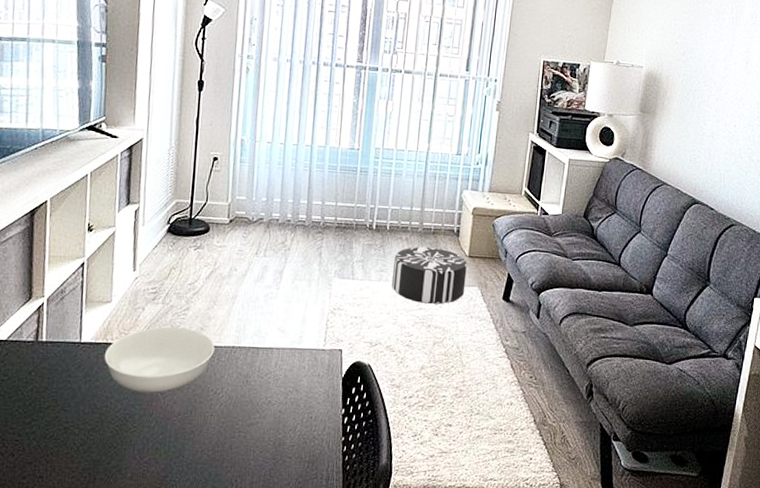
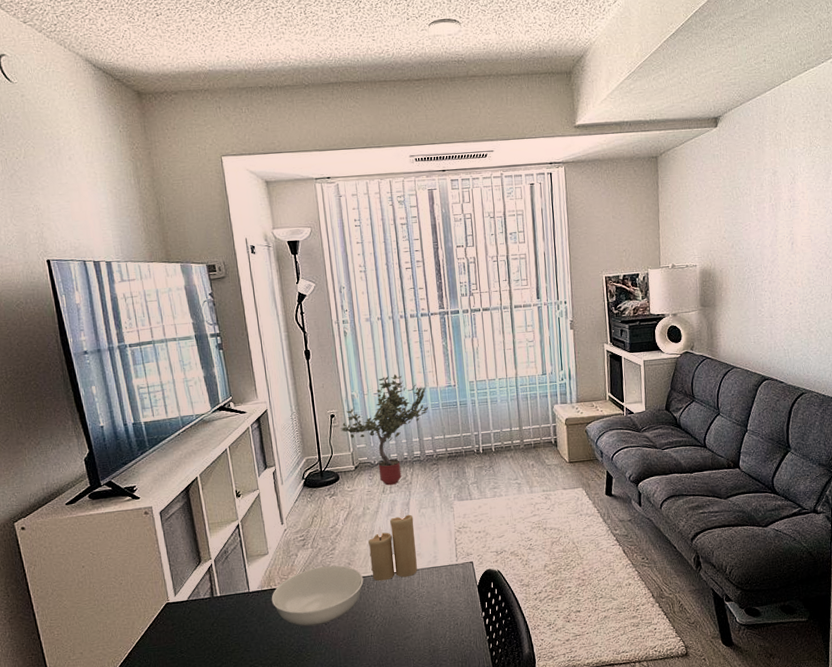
potted tree: none [222,124,326,248] -> present [340,373,429,485]
candle: none [226,276,285,355] -> present [368,508,417,582]
pouf: present [392,246,468,304] -> none [504,459,571,510]

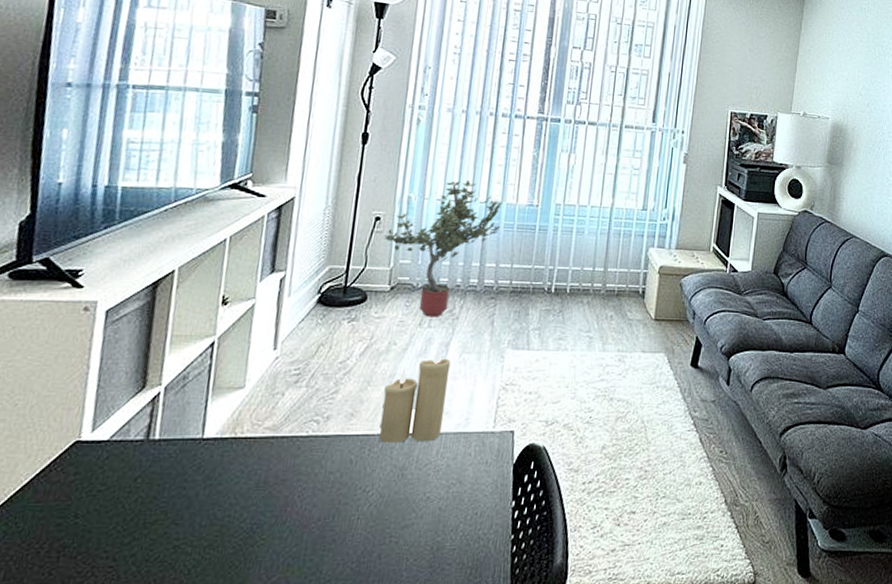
bowl: present [271,565,364,627] -> none [230,414,367,497]

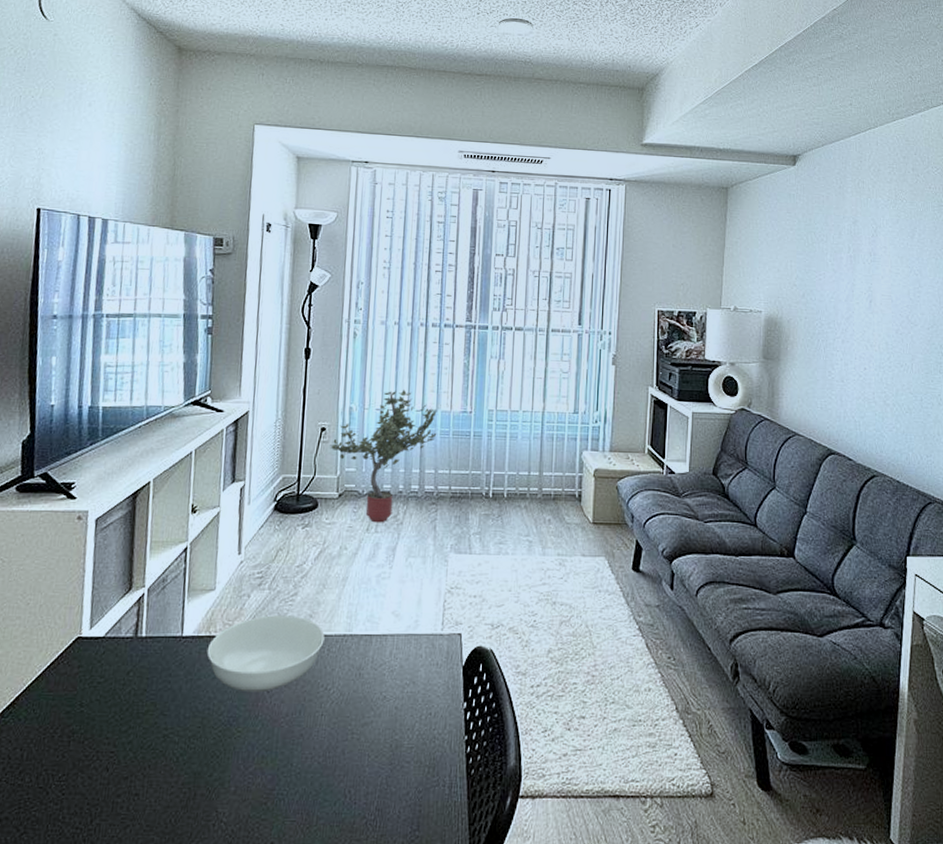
bowl: none [230,414,367,497] -> present [206,615,325,693]
candle: present [379,349,451,444] -> none [336,554,398,644]

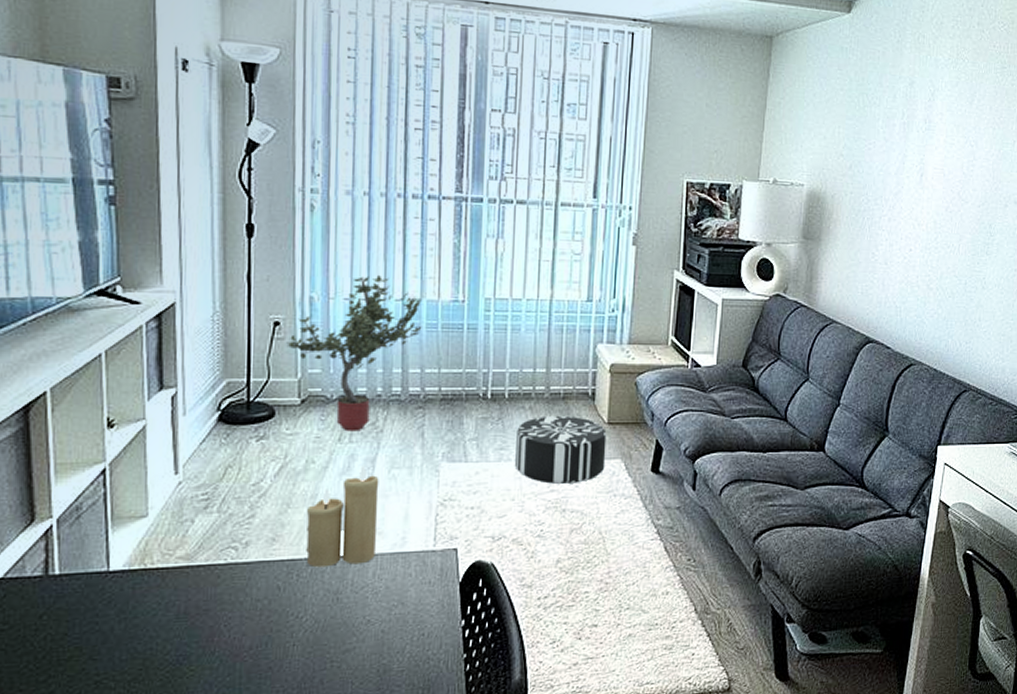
bowl: present [206,615,325,693] -> none [143,540,292,628]
candle: none [336,554,398,644] -> present [306,466,379,568]
pouf: none [512,514,592,578] -> present [515,415,607,484]

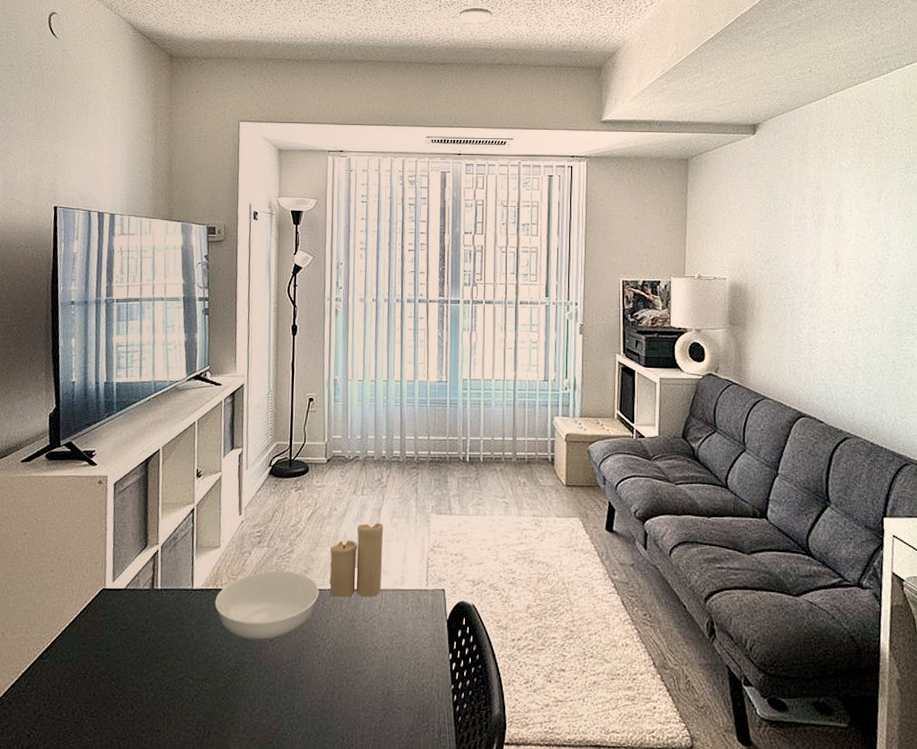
bowl: none [143,540,292,628] -> present [214,570,319,641]
potted tree: present [286,274,422,432] -> none [318,361,415,486]
pouf: present [515,415,607,484] -> none [490,477,565,538]

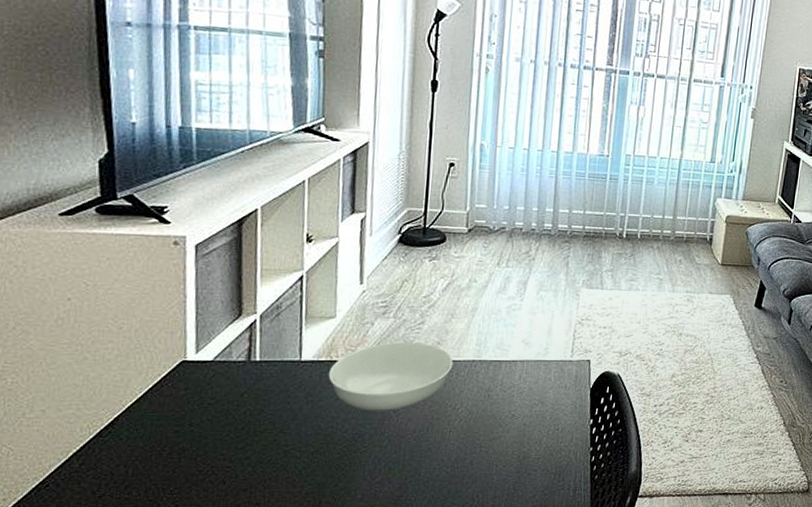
candle: present [329,514,384,598] -> none [465,287,529,369]

